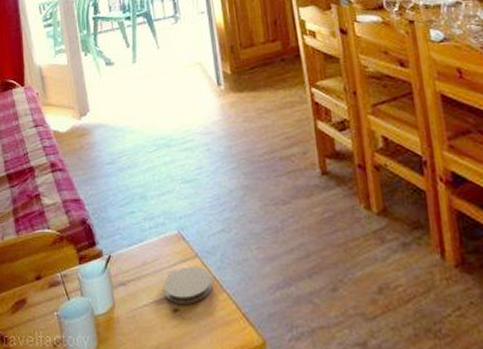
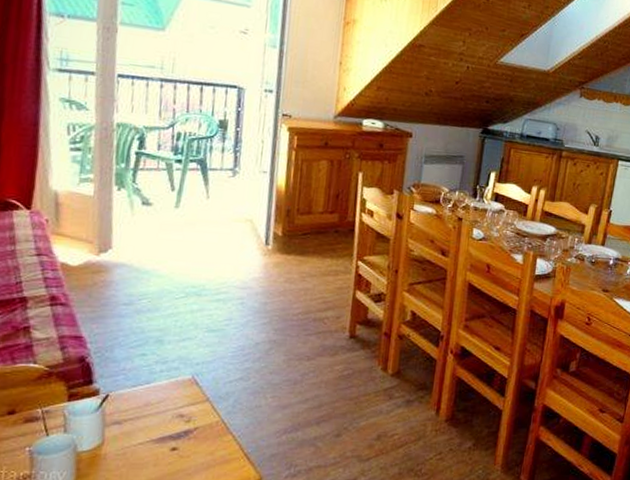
coaster: present [163,266,212,304] -> none [164,410,220,444]

